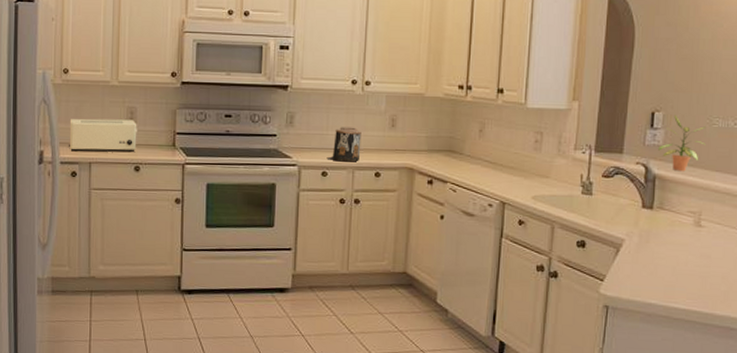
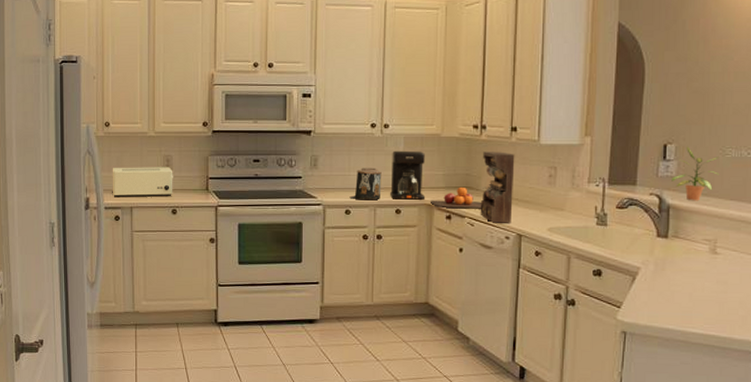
coffee maker: none [369,109,407,164] -> present [389,150,426,201]
chopping board: none [412,150,465,174] -> present [431,186,481,209]
spice rack: none [463,114,501,190] -> present [480,151,515,223]

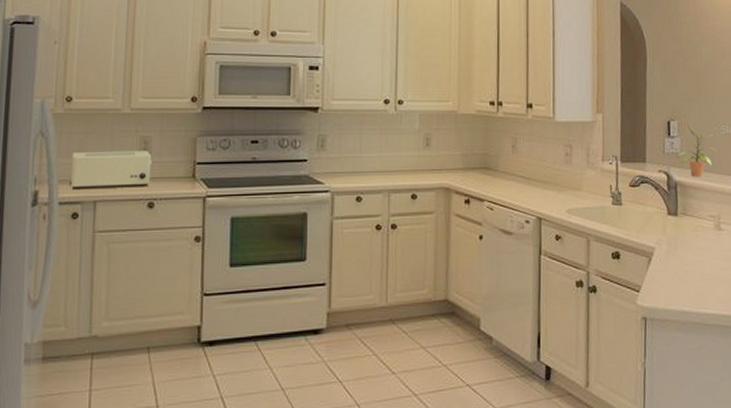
canister: present [349,167,382,201] -> none [361,148,396,185]
coffee maker: present [389,150,426,201] -> none [404,129,443,184]
chopping board: present [431,186,481,209] -> none [448,167,500,192]
spice rack: present [480,151,515,223] -> none [499,129,532,206]

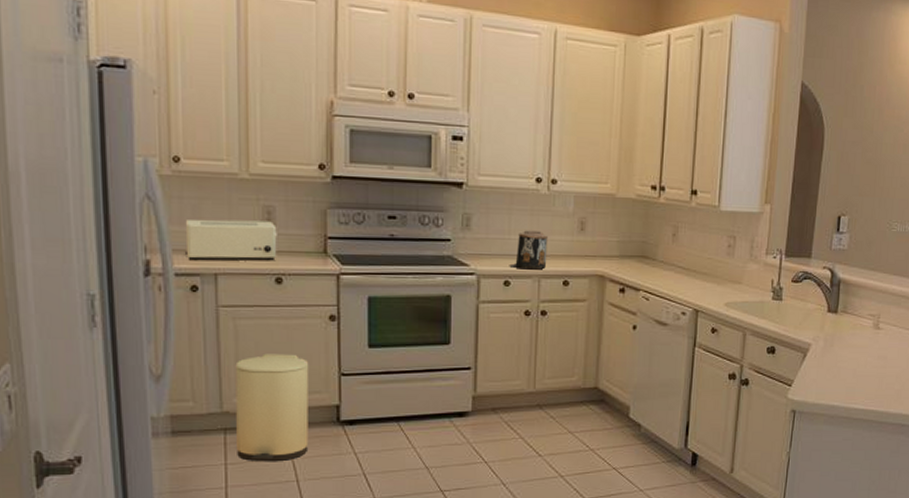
pedal bin: none [102,275,174,387] -> present [235,353,309,461]
canister: none [361,148,396,185] -> present [509,230,548,270]
potted plant: present [676,123,717,178] -> none [843,219,885,276]

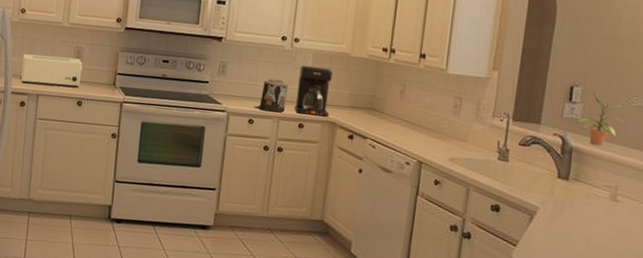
pedal bin: present [235,353,309,461] -> none [35,158,93,245]
coffee maker: none [556,211,598,271] -> present [293,65,333,118]
potted plant: none [843,219,885,276] -> present [576,90,624,147]

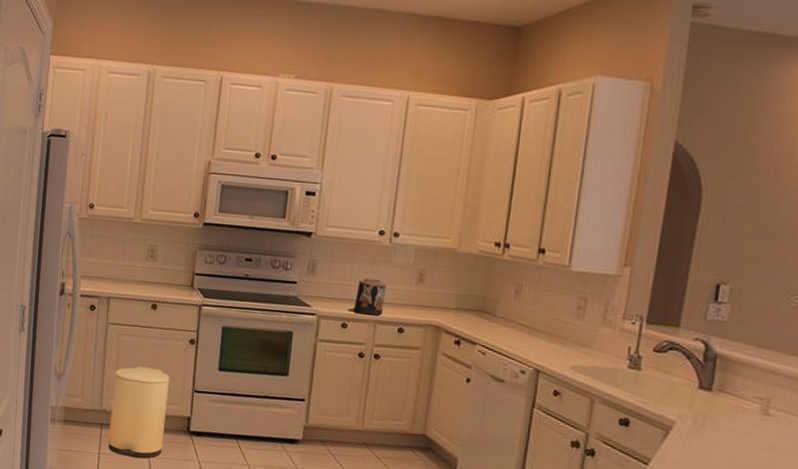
toaster: present [20,54,83,88] -> none [90,253,158,290]
pedal bin: none [35,158,93,245] -> present [108,366,170,459]
coffee maker: present [293,65,333,118] -> none [392,262,437,322]
potted plant: present [576,90,624,147] -> none [722,289,781,353]

